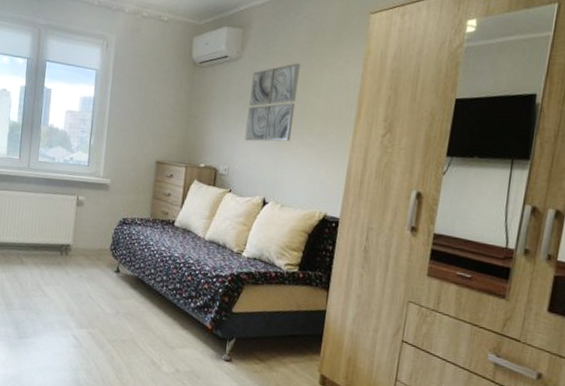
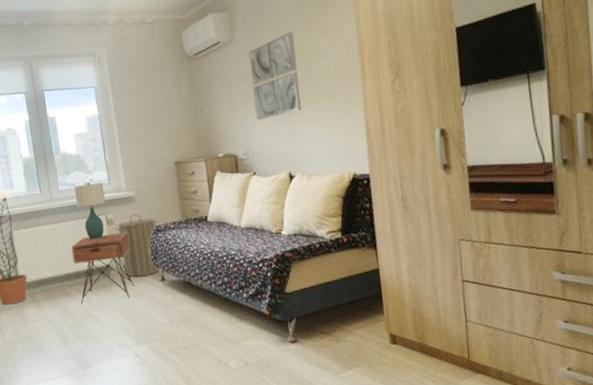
nightstand: none [32,212,95,281] -> present [71,232,134,304]
table lamp: none [51,160,82,217] -> present [74,182,106,240]
laundry hamper: none [82,201,126,264] -> present [114,213,161,277]

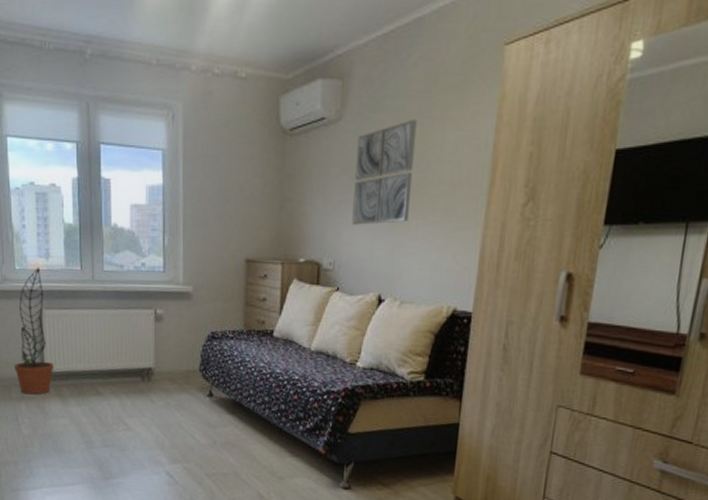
nightstand: present [71,232,134,304] -> none [110,330,178,410]
table lamp: present [74,182,106,240] -> none [122,266,157,336]
laundry hamper: present [114,213,161,277] -> none [163,312,215,388]

